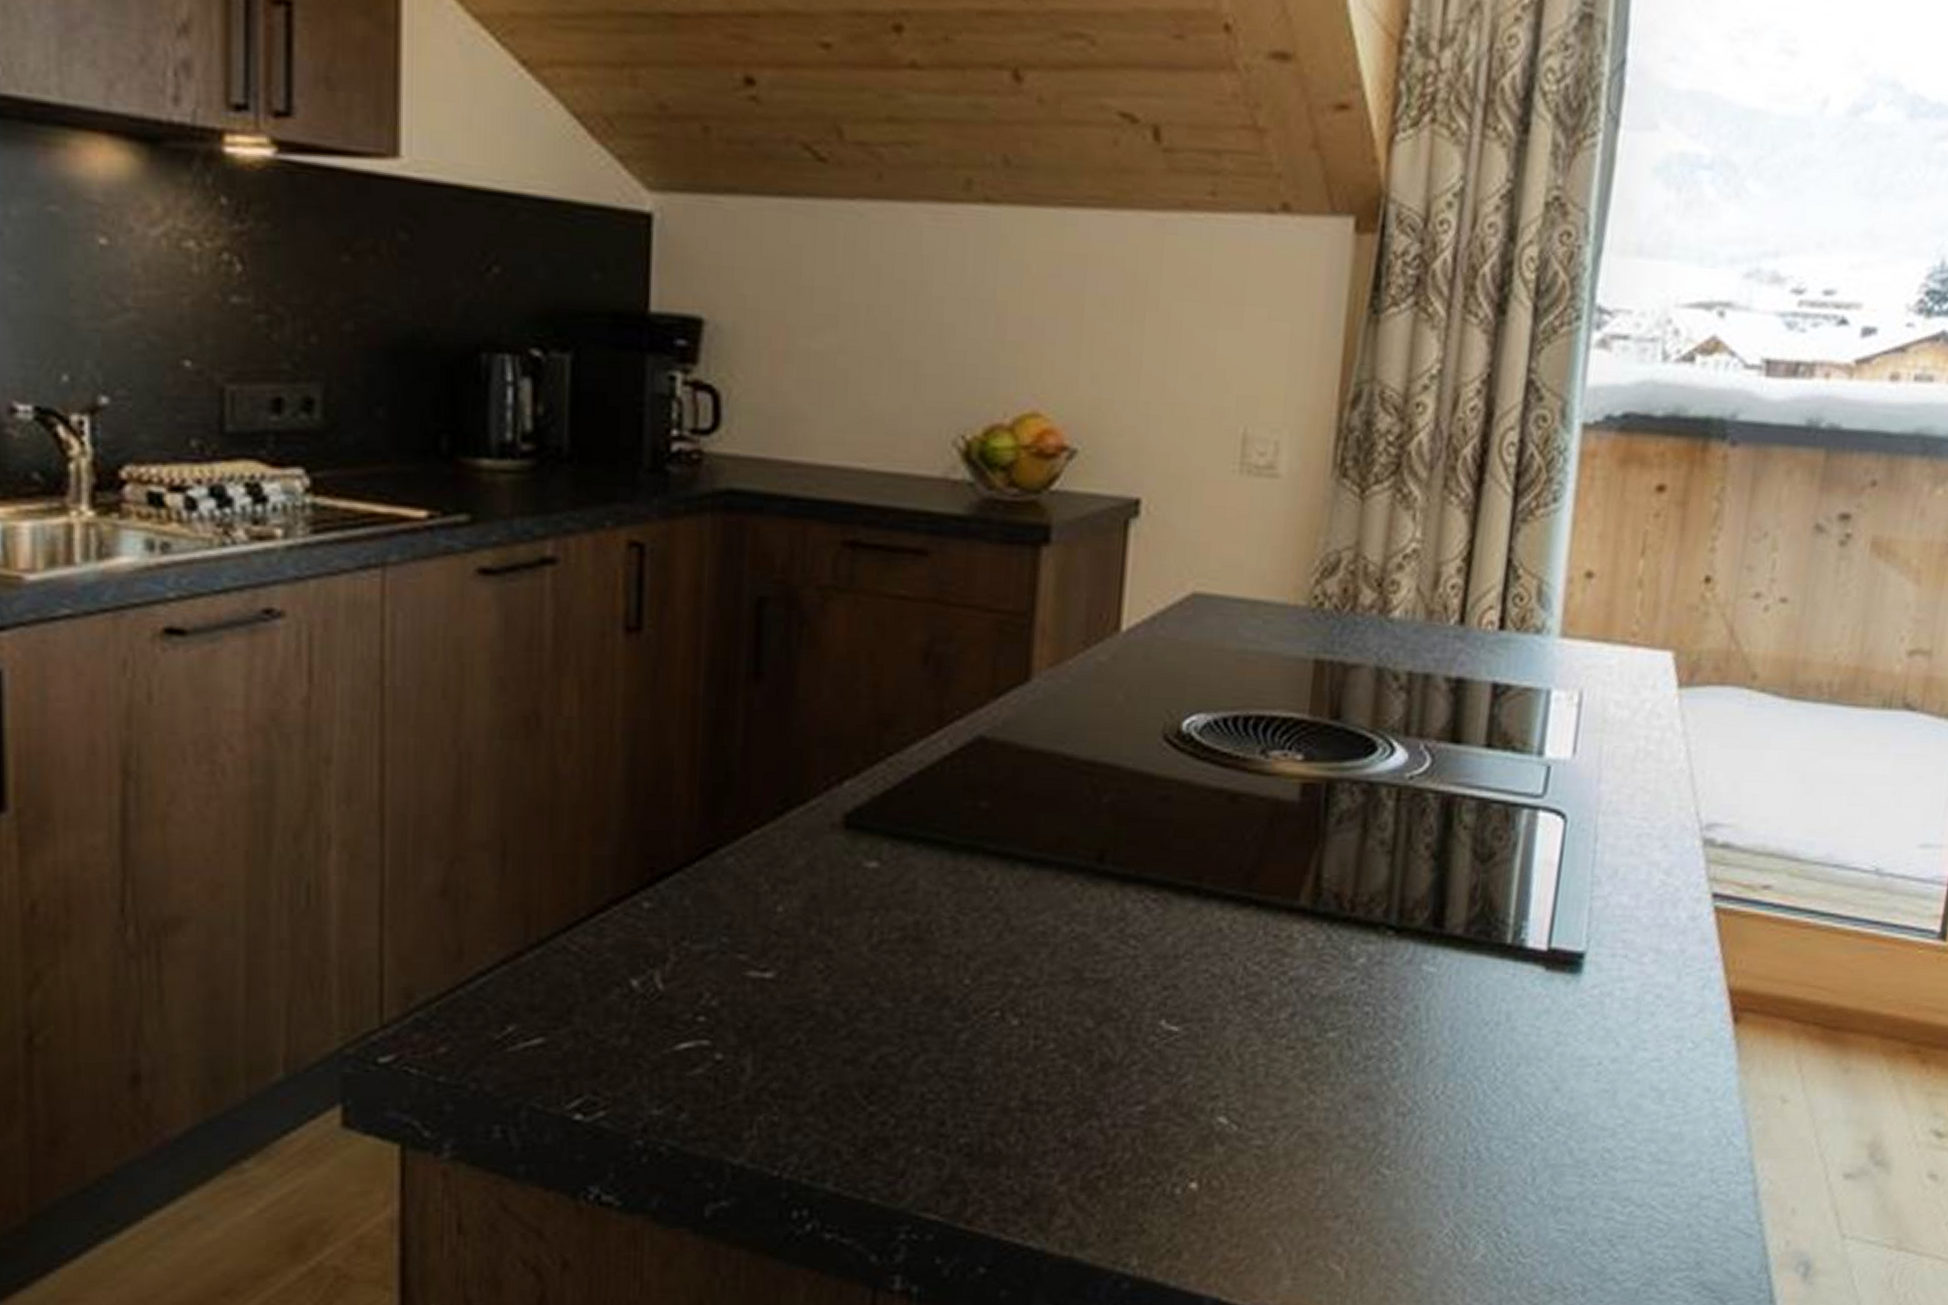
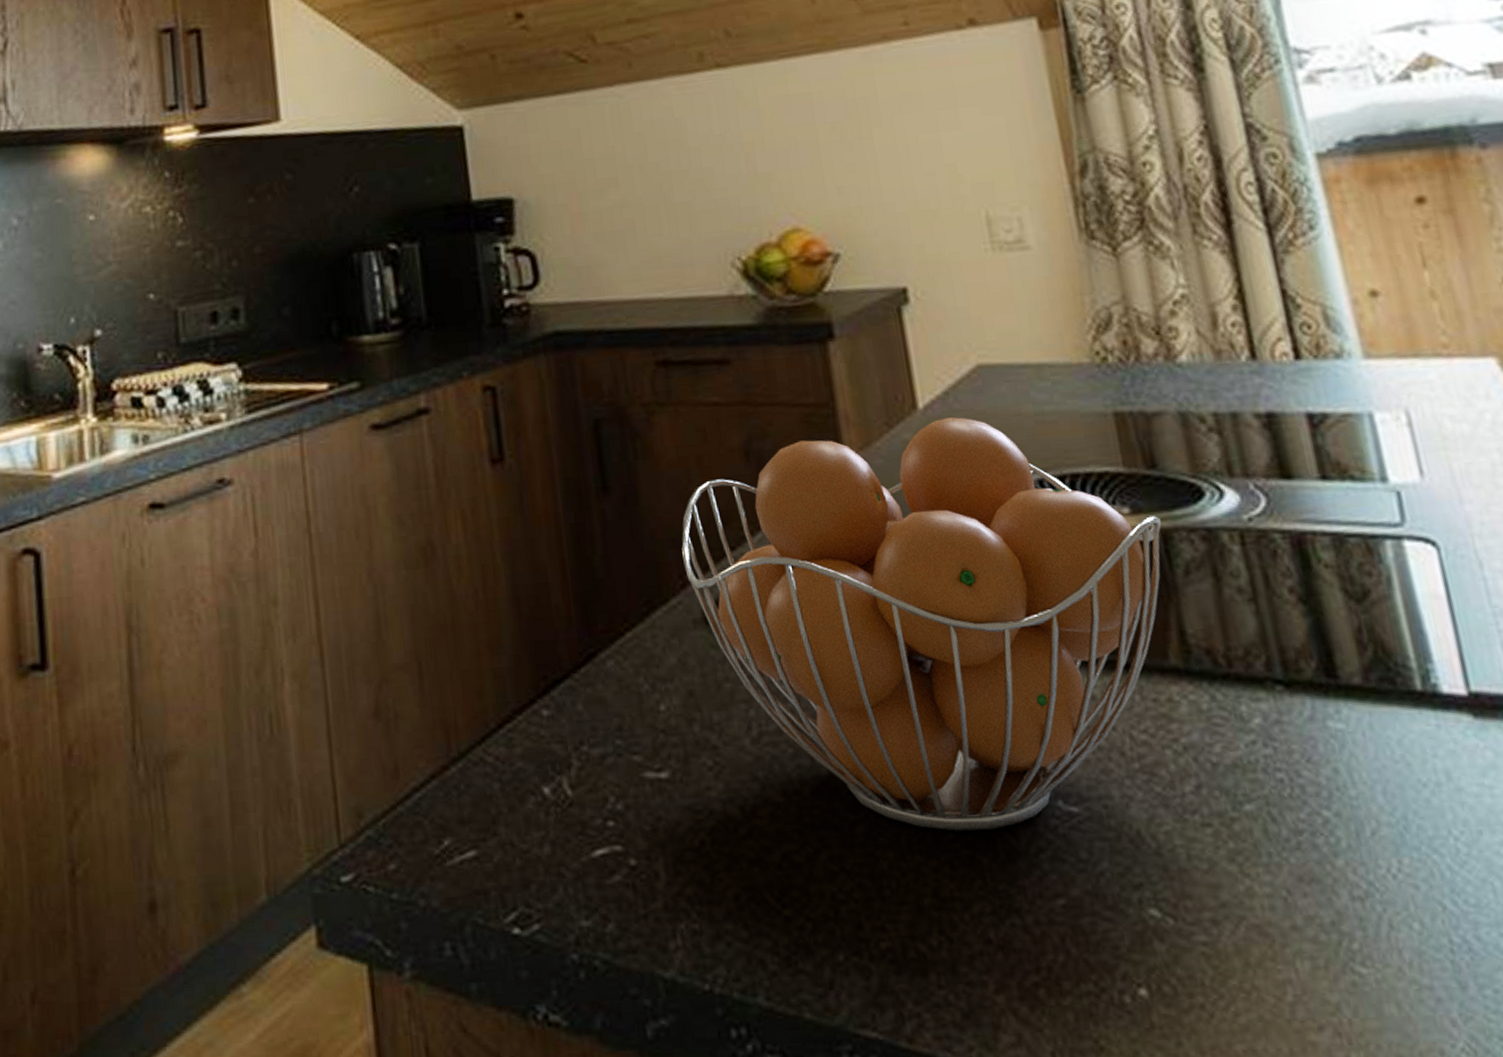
fruit basket: none [832,644,1329,1043] -> present [681,417,1162,831]

